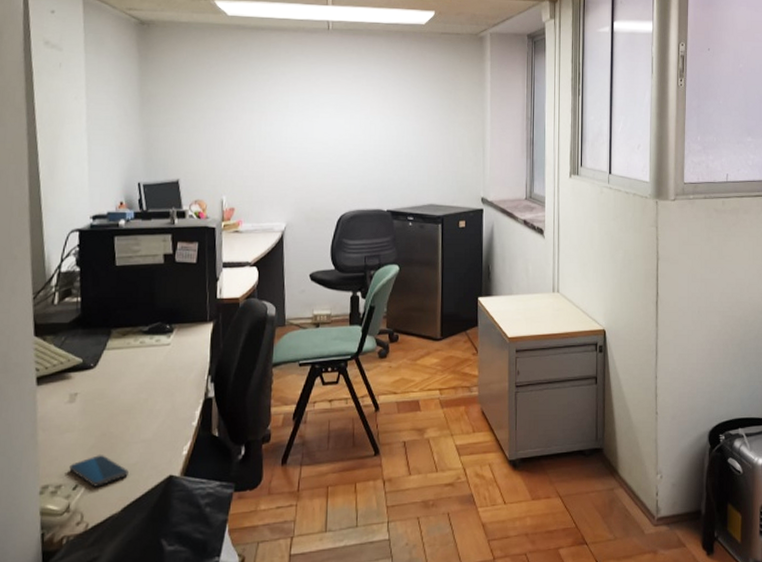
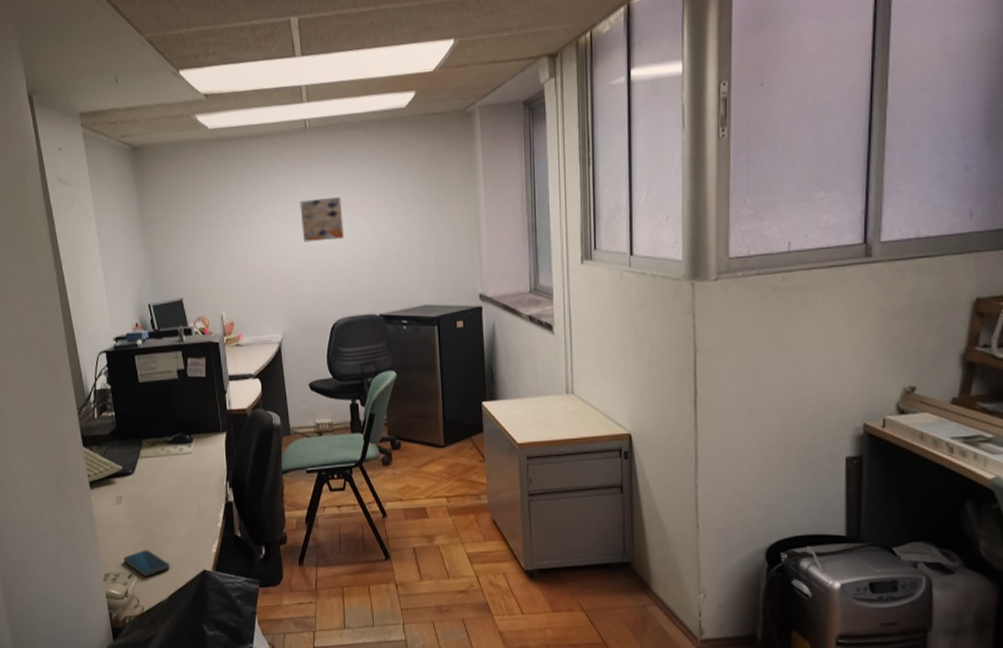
wall art: none [316,95,358,136] -> present [300,196,344,242]

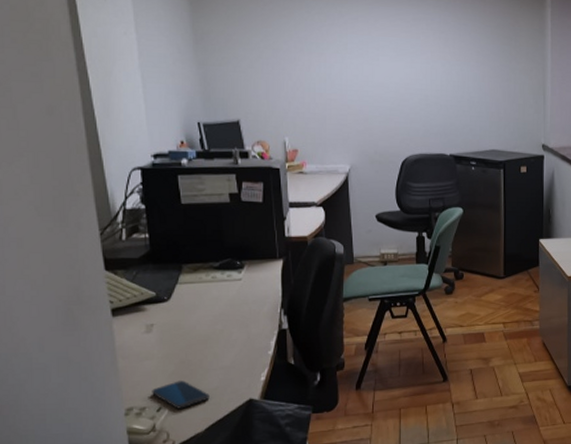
wall art: present [300,196,344,242] -> none [375,38,419,80]

